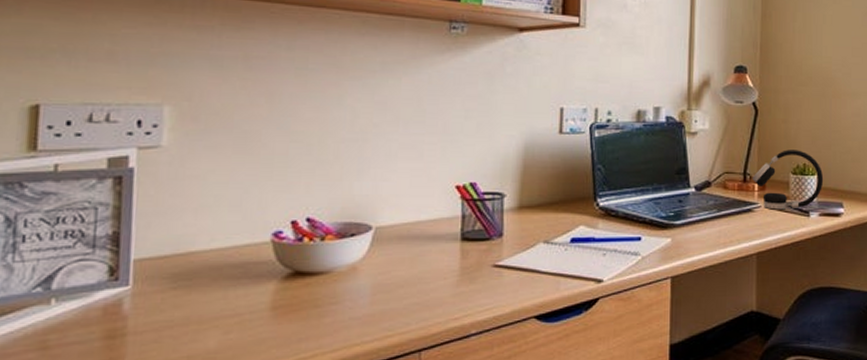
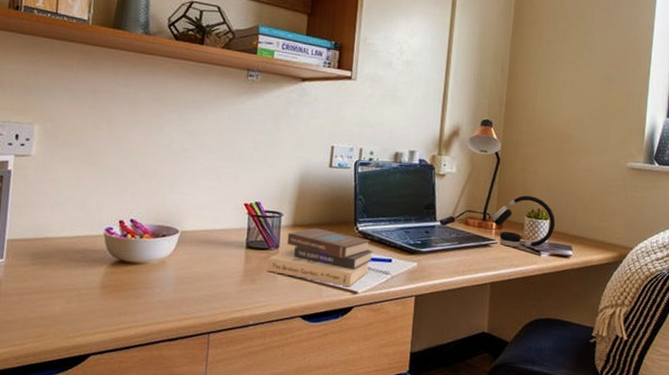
books: none [489,208,618,276] -> present [266,228,373,288]

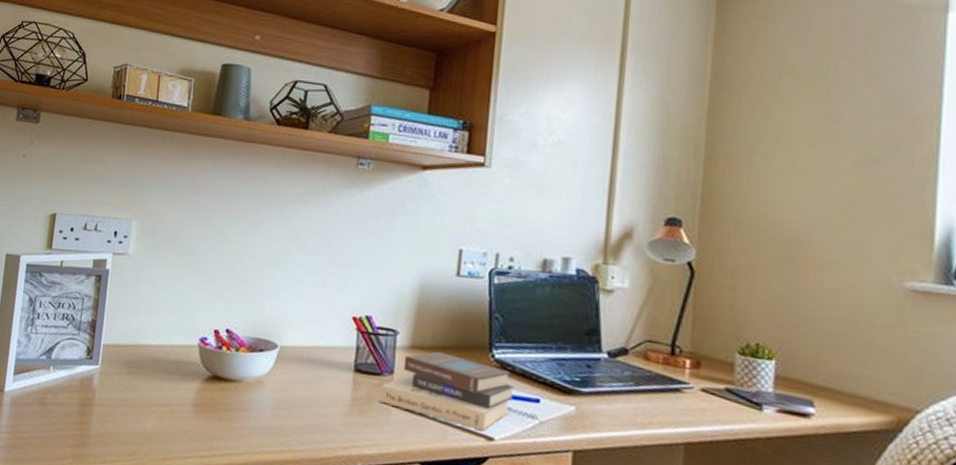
headphones: present [491,195,556,248] -> none [683,323,786,398]

